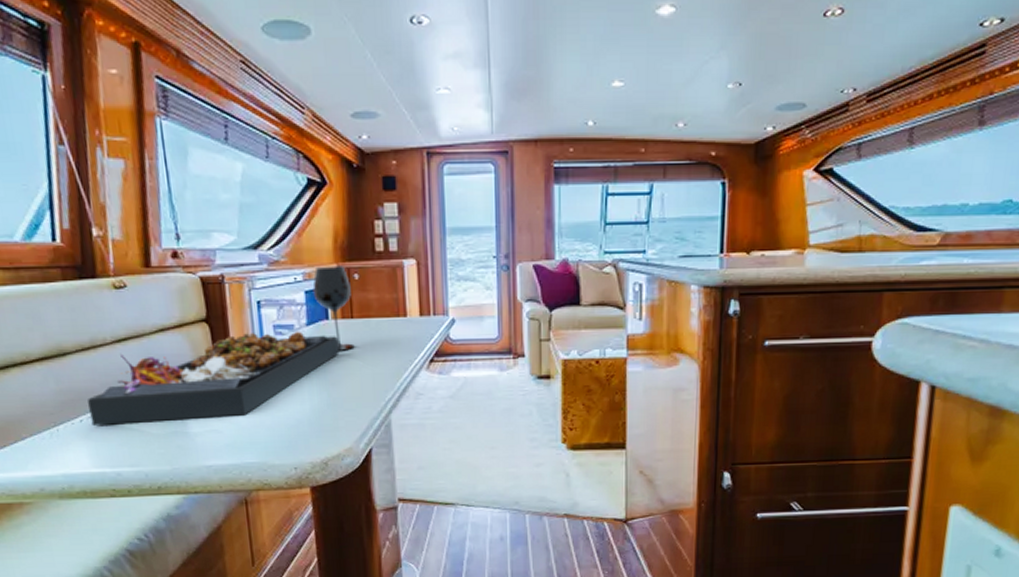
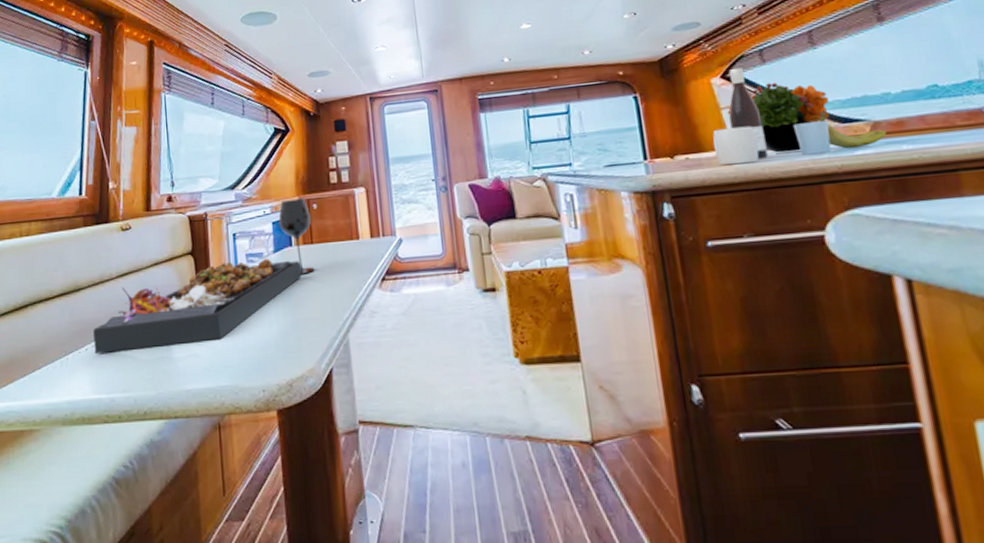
mug: none [790,226,835,266] -> present [712,125,759,166]
flower arrangement: none [811,181,911,257] -> present [727,82,830,153]
bottle: none [812,160,844,262] -> present [728,67,768,160]
cup: none [870,227,905,261] -> present [792,120,832,155]
fruit: none [896,216,954,259] -> present [818,110,887,150]

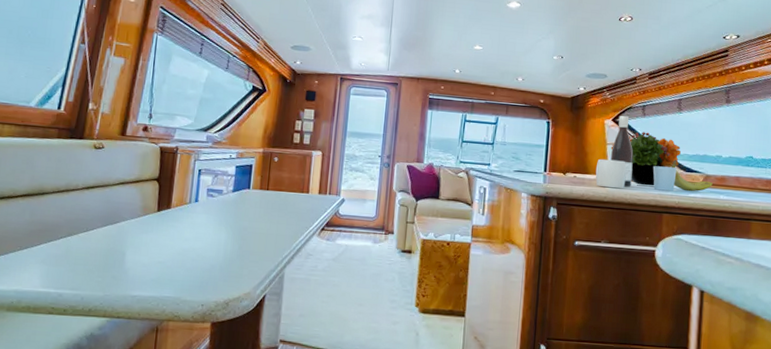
food platter: present [93,258,302,354] -> none [49,193,254,257]
wine glass: present [278,198,315,275] -> none [242,149,271,215]

